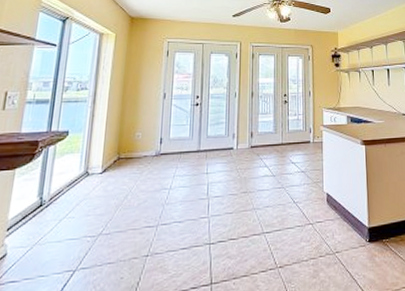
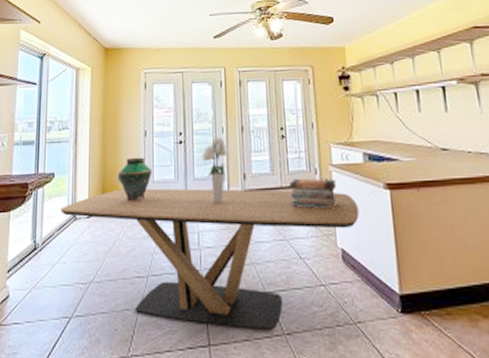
dining table: none [72,145,342,266] -> present [60,188,359,330]
vase: none [134,117,169,157] -> present [117,157,153,201]
bouquet: none [215,100,238,158] -> present [201,136,228,204]
book stack: none [289,136,326,161] -> present [290,178,337,209]

